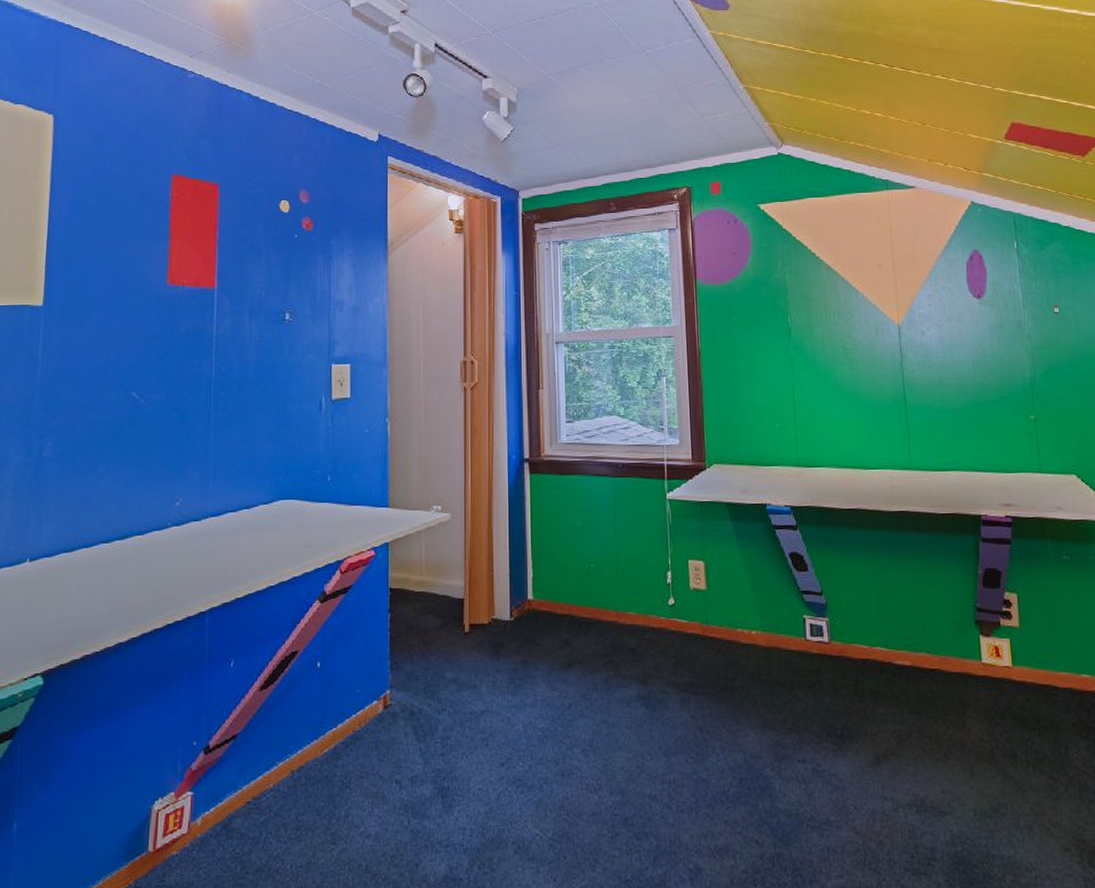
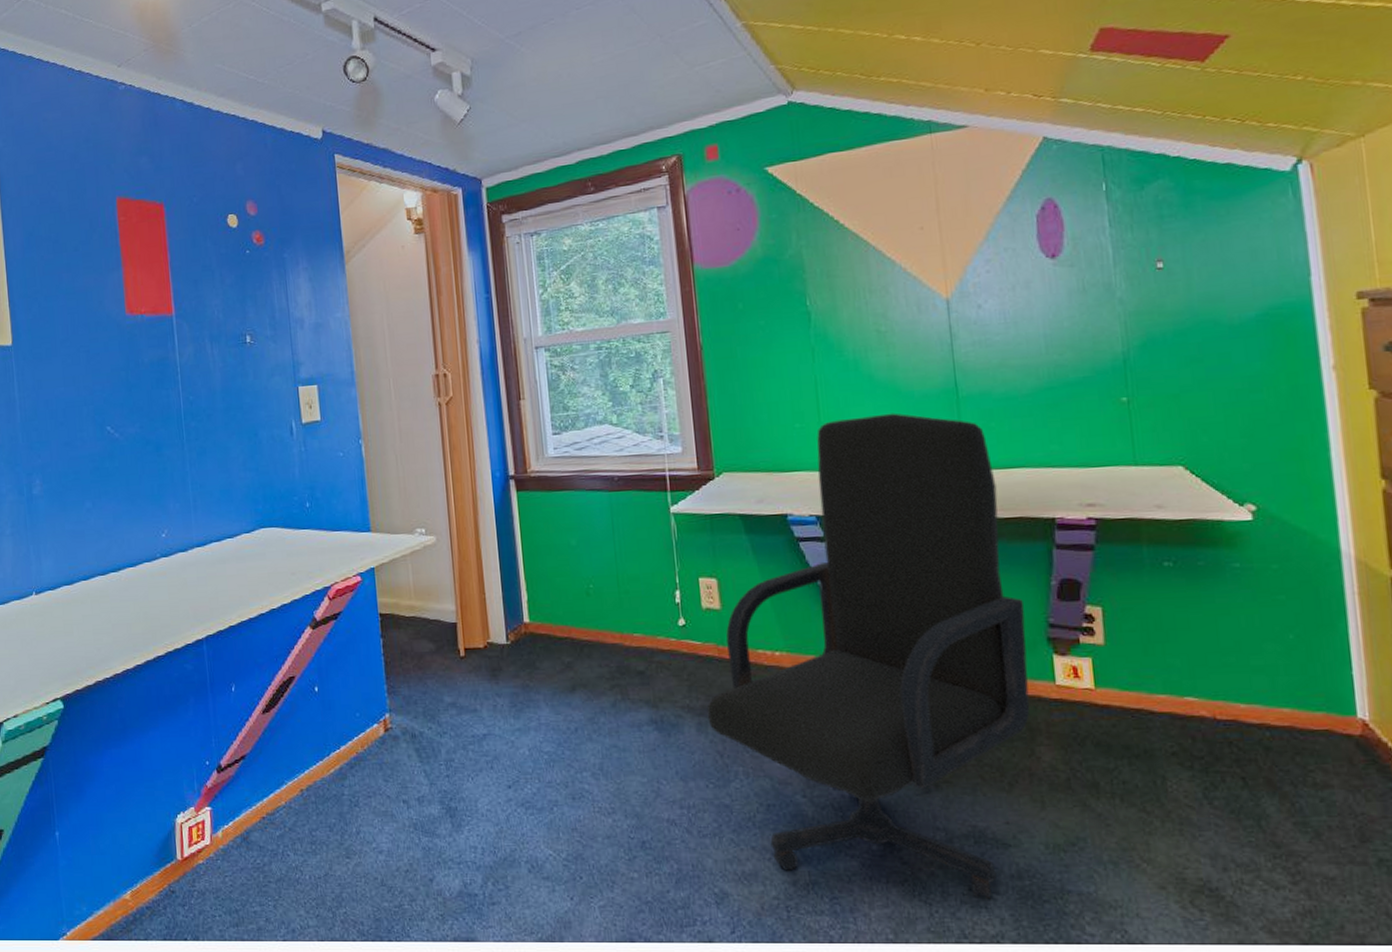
chair: none [690,418,962,867] -> present [706,413,1030,900]

